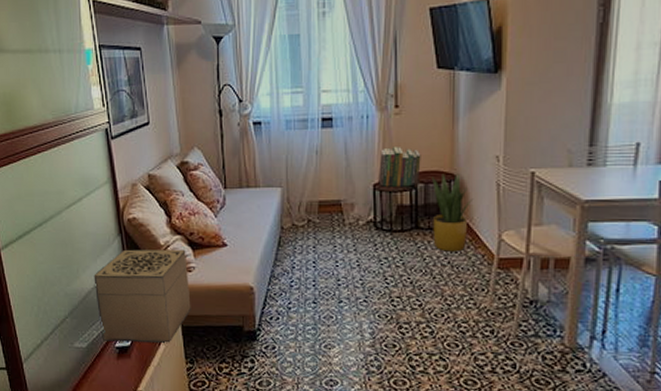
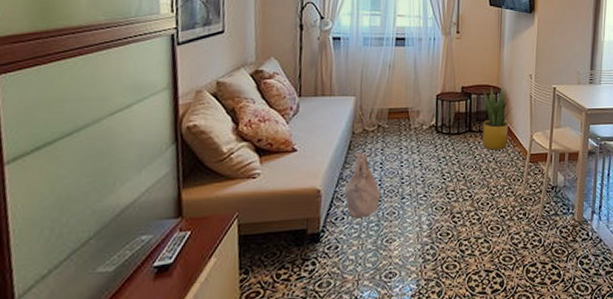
decorative box: present [94,249,191,343] -> none [134,156,252,261]
handbag: none [278,249,316,320] -> present [345,152,381,219]
books: present [378,147,421,189] -> none [441,65,475,99]

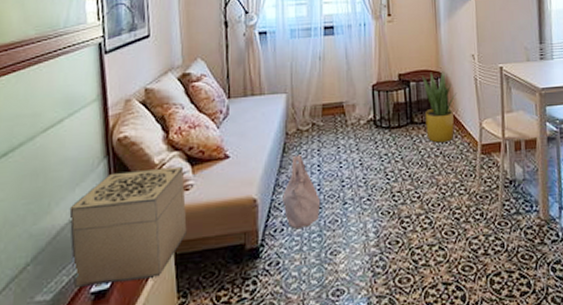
decorative box: none [134,156,252,261] -> present [69,166,187,287]

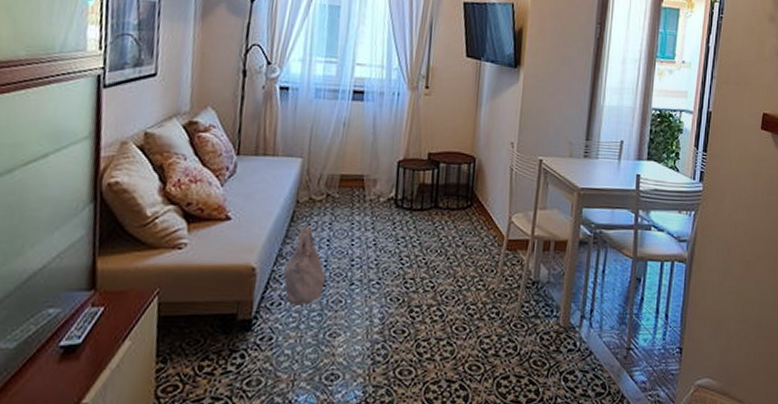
decorative box: present [69,166,187,287] -> none [41,220,179,339]
planter: present [422,71,456,143] -> none [450,155,488,233]

